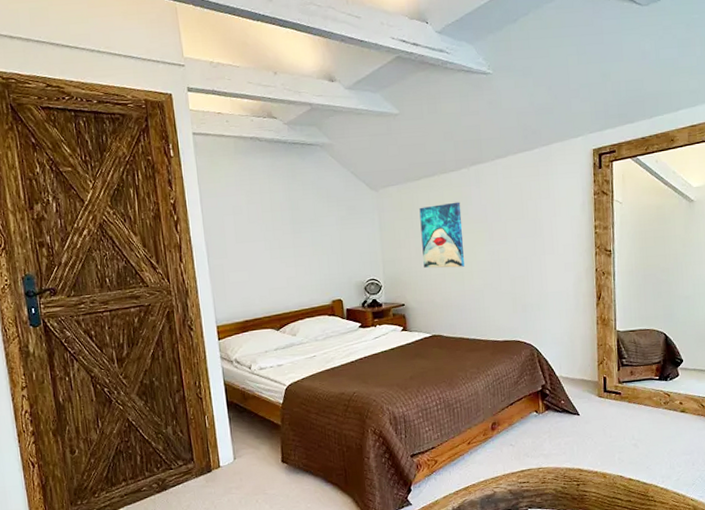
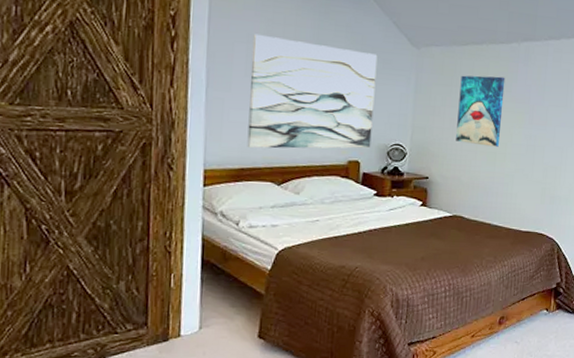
wall art: none [237,203,349,303] -> present [247,33,378,149]

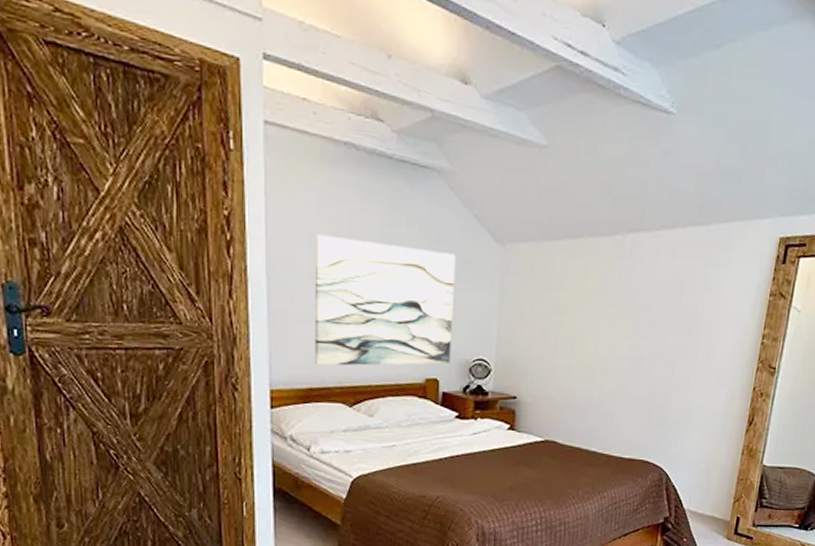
wall art: present [456,75,505,147] -> none [548,276,607,361]

